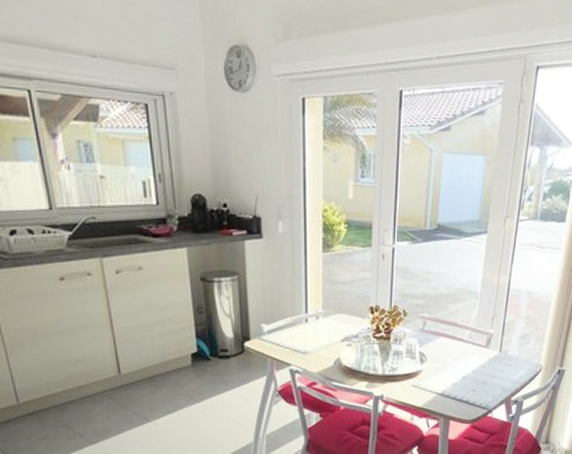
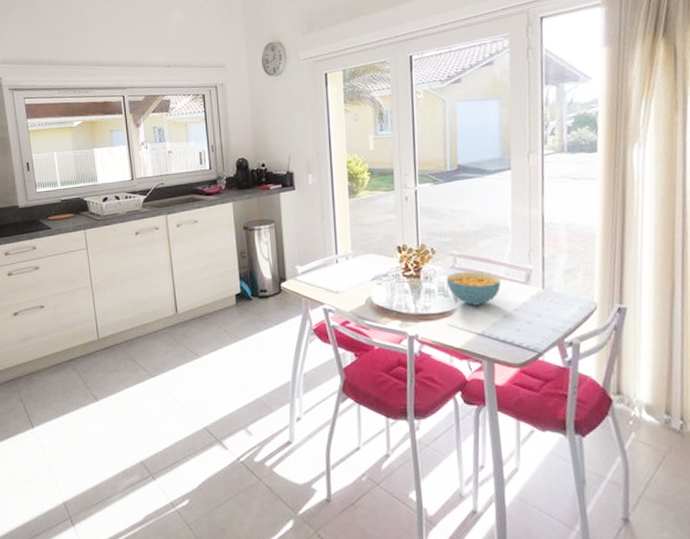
cereal bowl: none [414,334,465,367] -> present [445,271,502,306]

